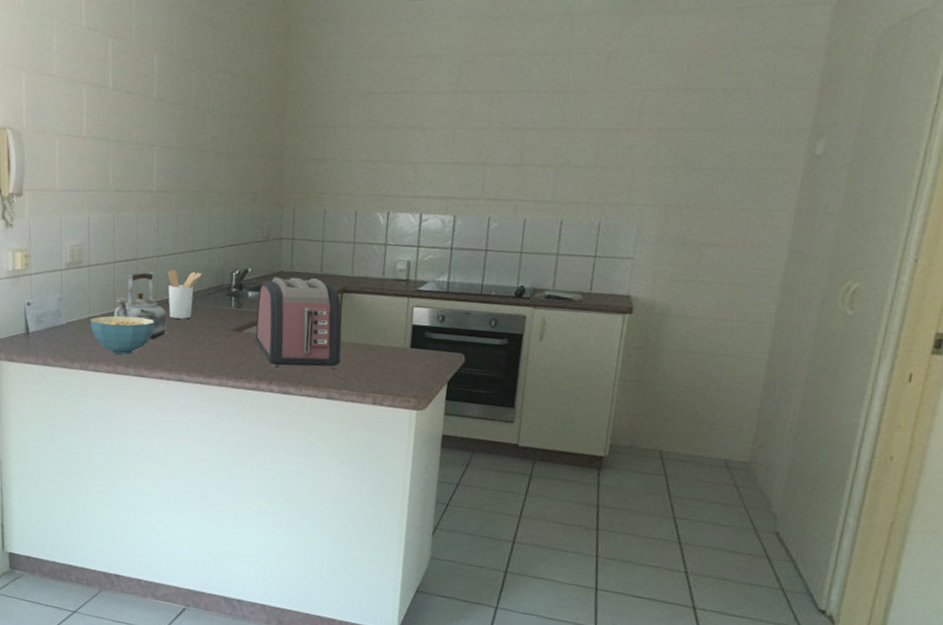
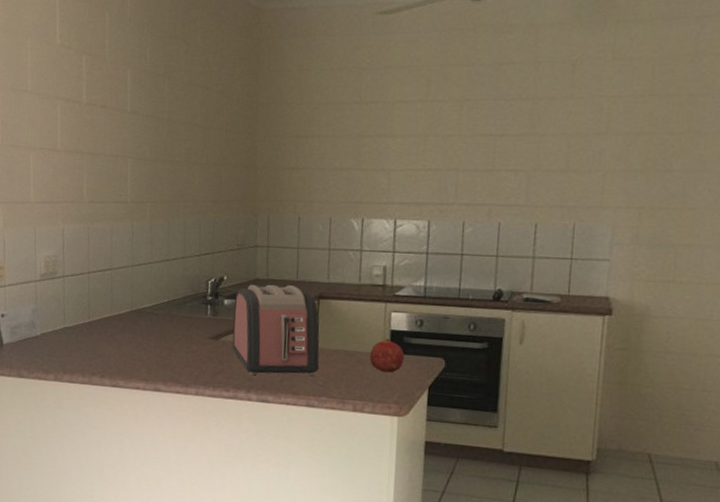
cereal bowl: present [90,316,155,355] -> none [64,326,130,365]
kettle: present [113,272,168,340] -> none [88,281,143,349]
utensil holder: present [167,269,202,319] -> none [143,279,177,328]
fruit: none [391,333,426,367] -> present [370,338,405,373]

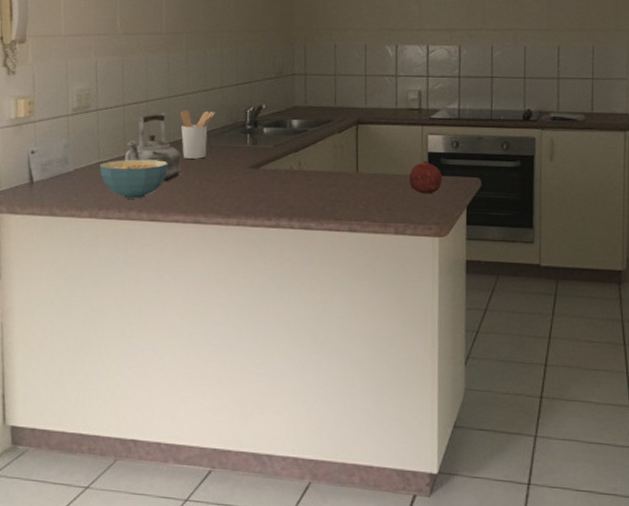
cereal bowl: none [64,326,130,365] -> present [99,159,168,199]
kettle: none [88,281,143,349] -> present [124,113,181,182]
utensil holder: none [143,279,177,328] -> present [180,110,215,159]
toaster: present [232,284,320,376] -> none [272,111,361,203]

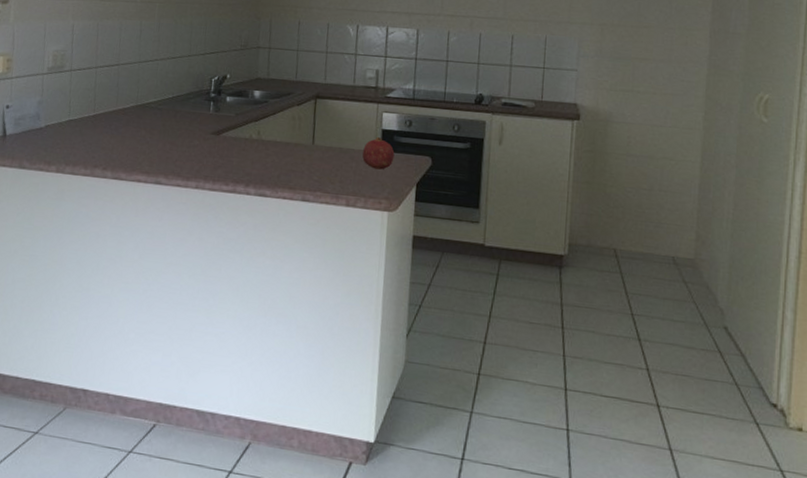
cereal bowl: present [99,159,168,199] -> none [69,119,134,157]
kettle: present [124,113,181,182] -> none [93,77,147,143]
utensil holder: present [180,110,215,159] -> none [148,75,182,123]

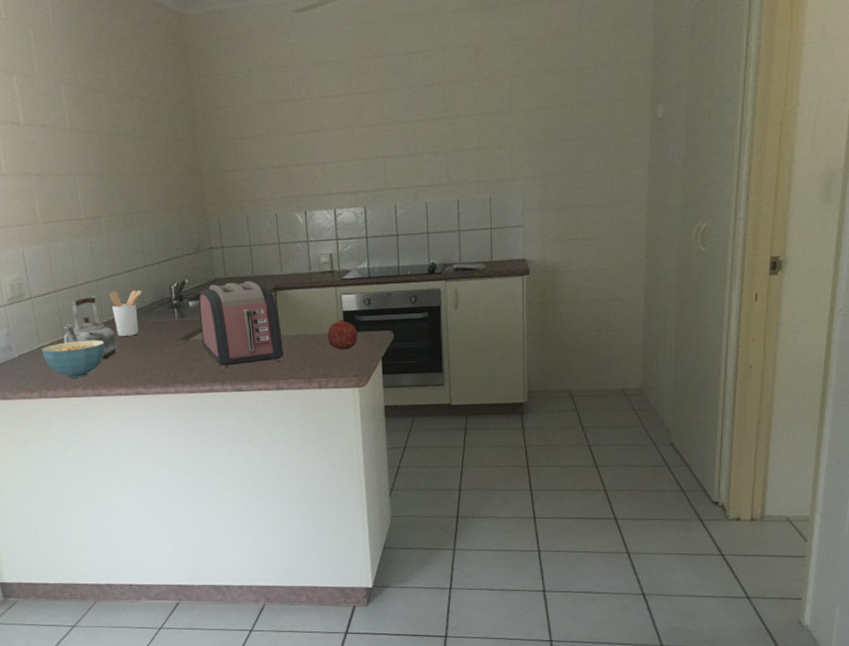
cereal bowl: none [69,119,134,157] -> present [41,340,105,378]
kettle: none [93,77,147,143] -> present [63,295,117,360]
utensil holder: none [148,75,182,123] -> present [109,289,142,336]
toaster: none [232,83,316,171] -> present [199,281,284,369]

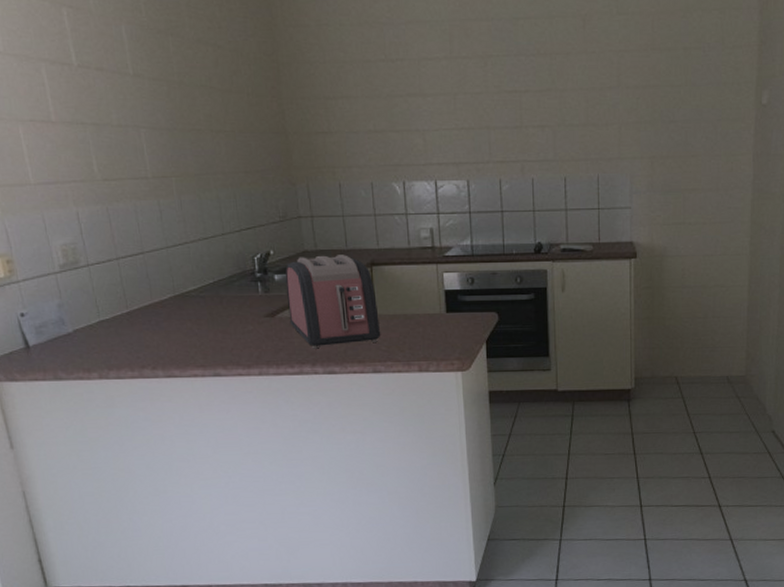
cereal bowl: present [41,340,105,378] -> none [100,314,178,357]
kettle: present [63,295,117,360] -> none [127,265,192,337]
utensil holder: present [109,289,142,336] -> none [182,260,220,311]
fruit: present [328,319,358,350] -> none [428,299,461,331]

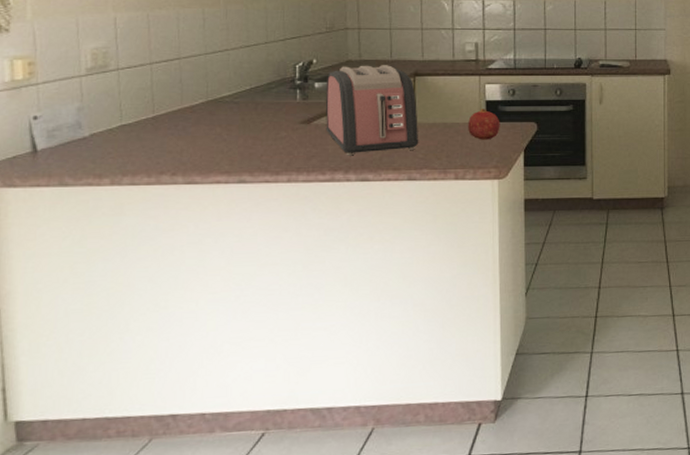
fruit: none [428,299,461,331] -> present [468,109,500,140]

